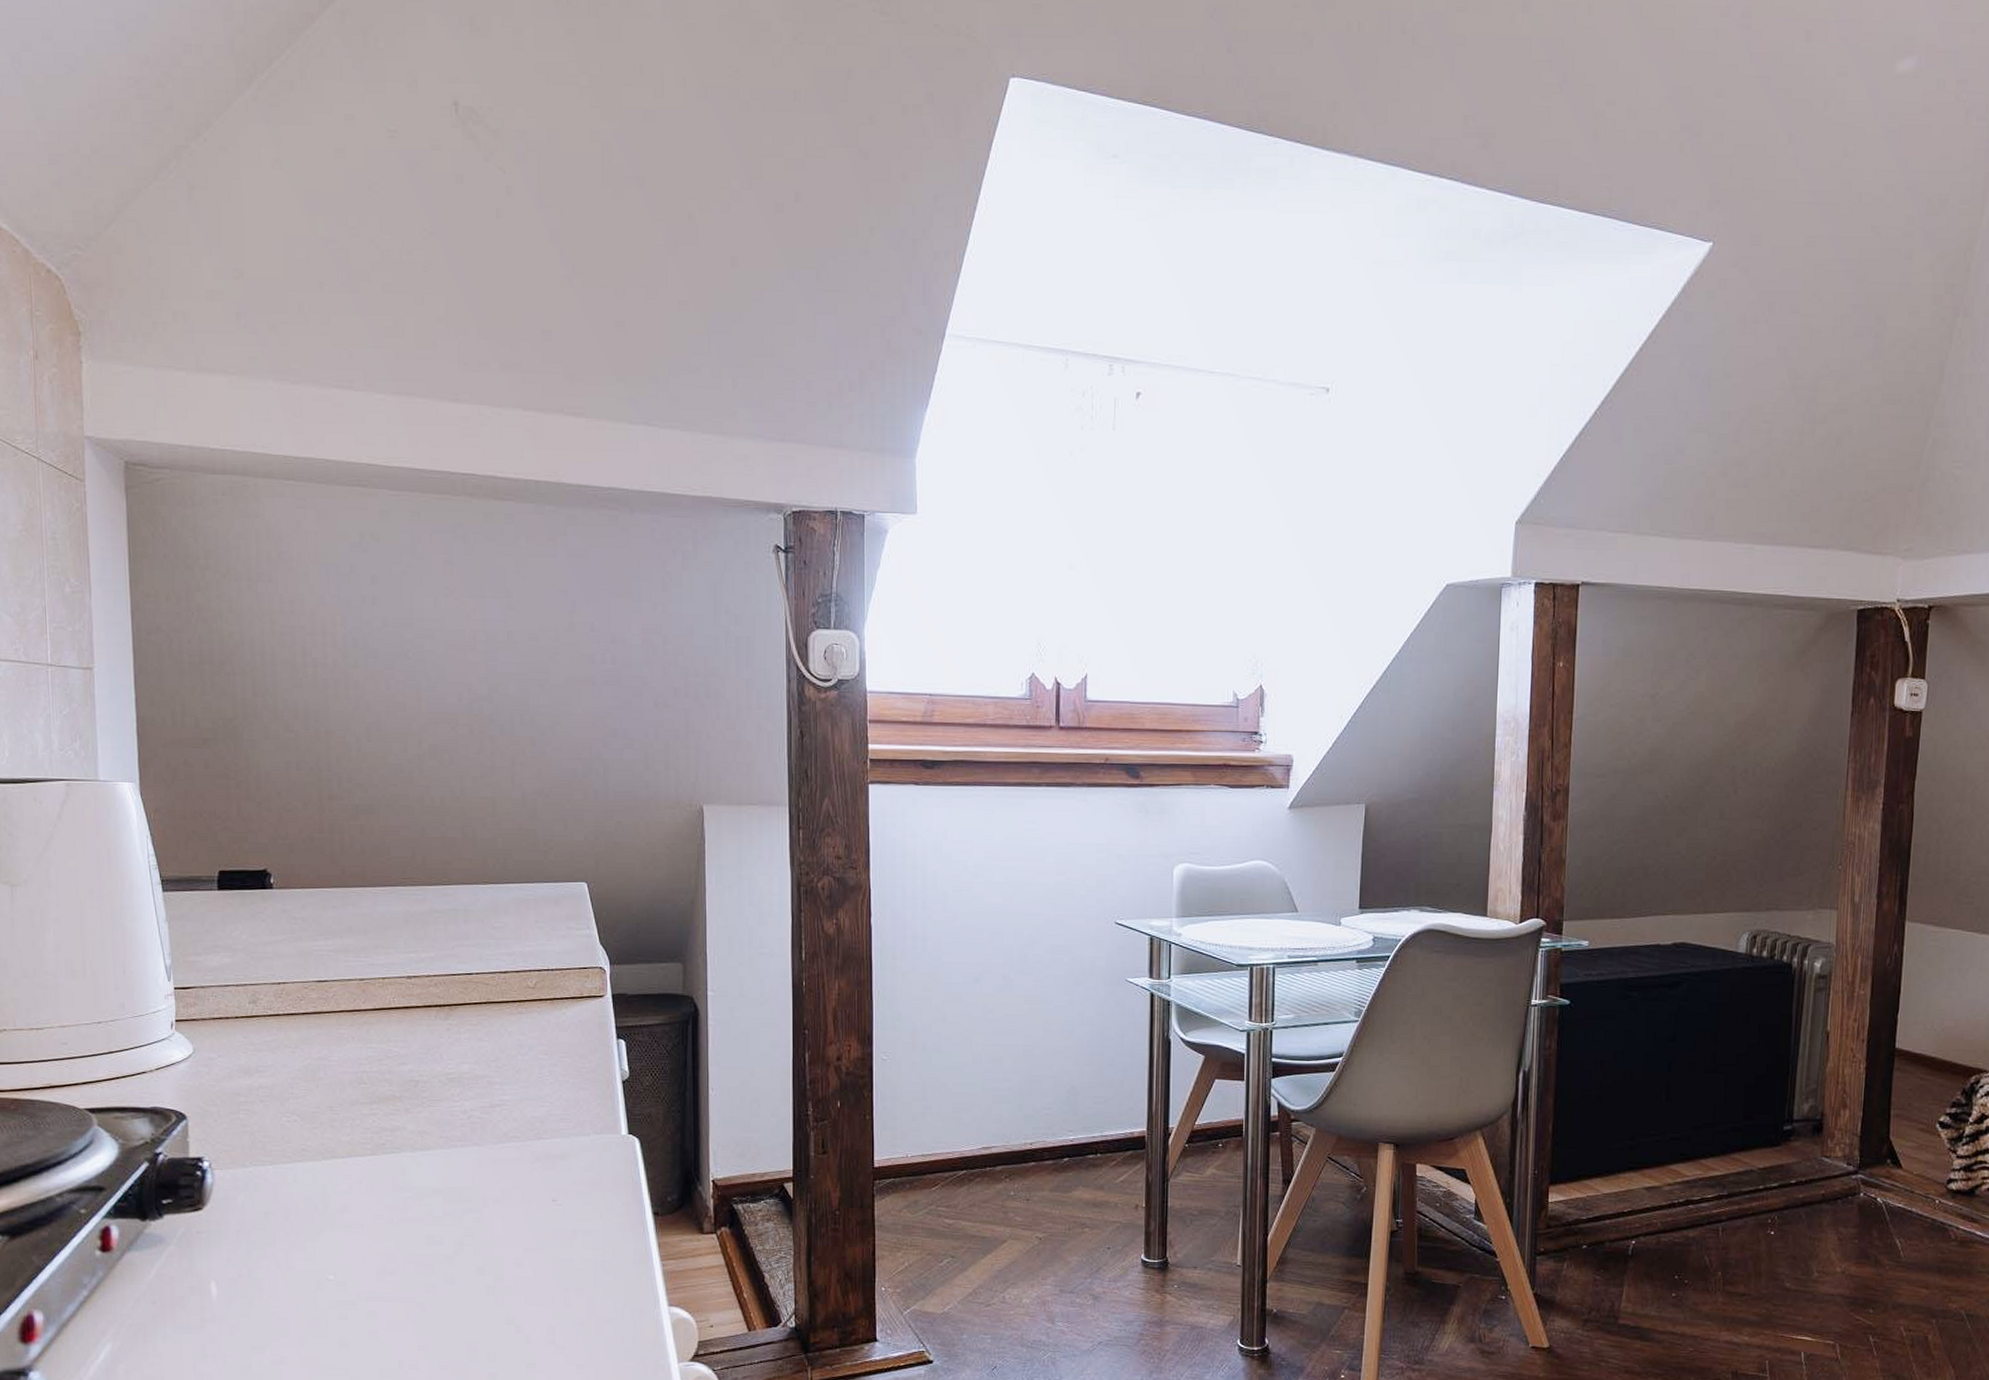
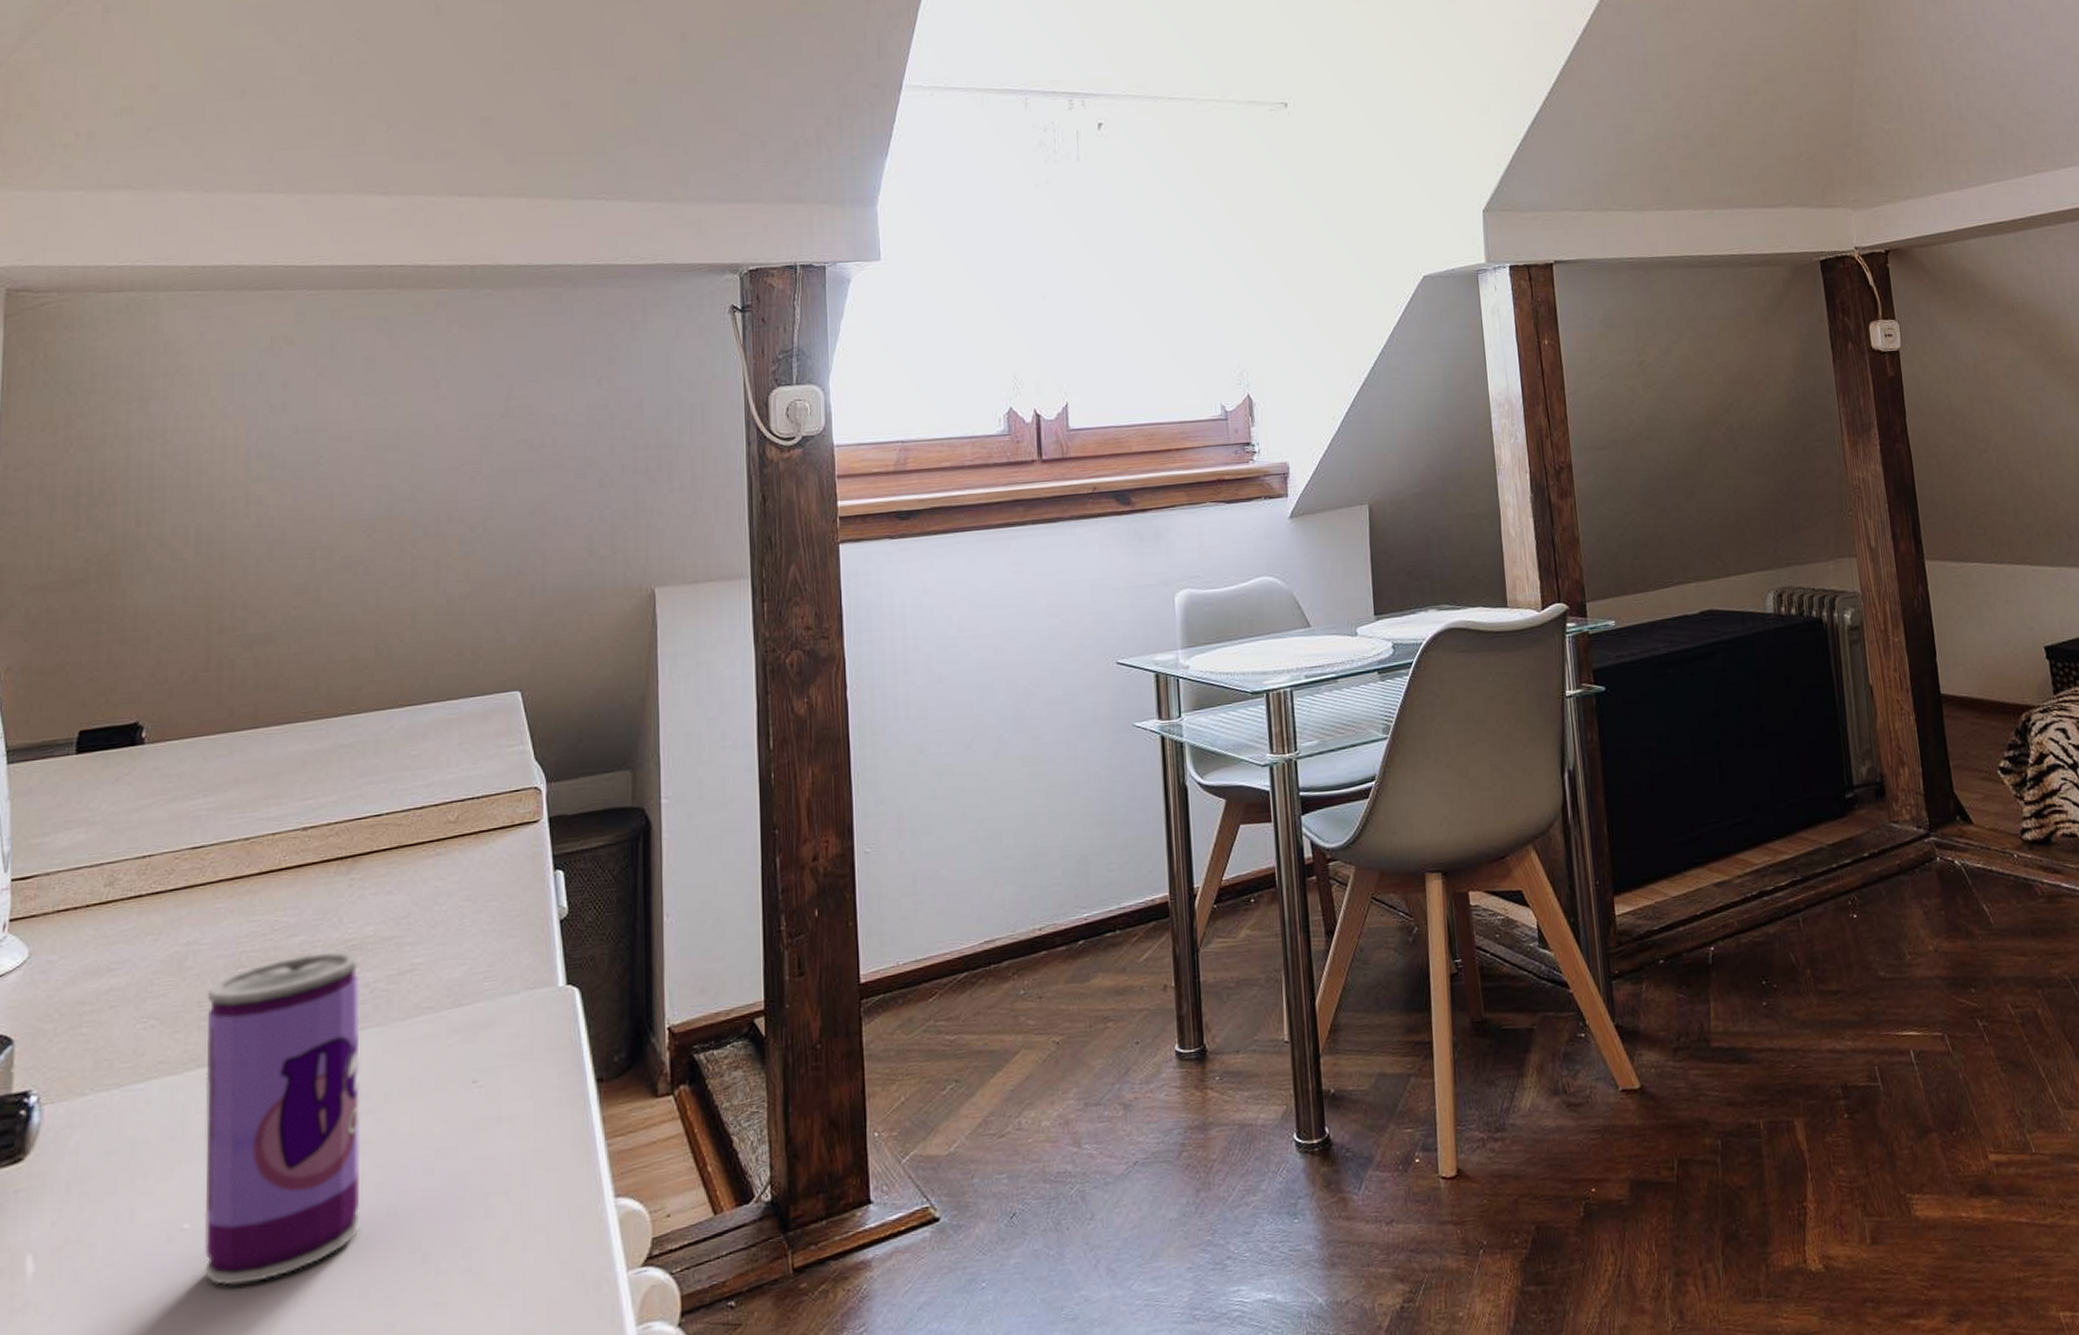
beverage can: none [337,1080,467,1327] -> present [204,950,361,1285]

